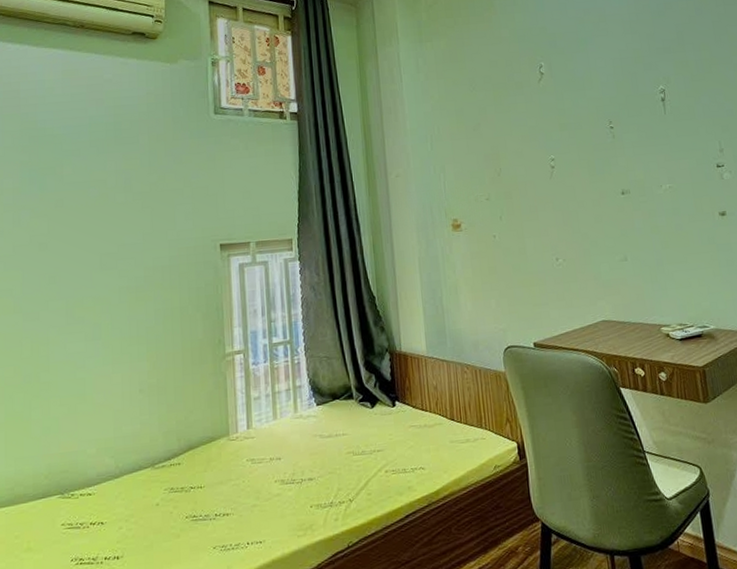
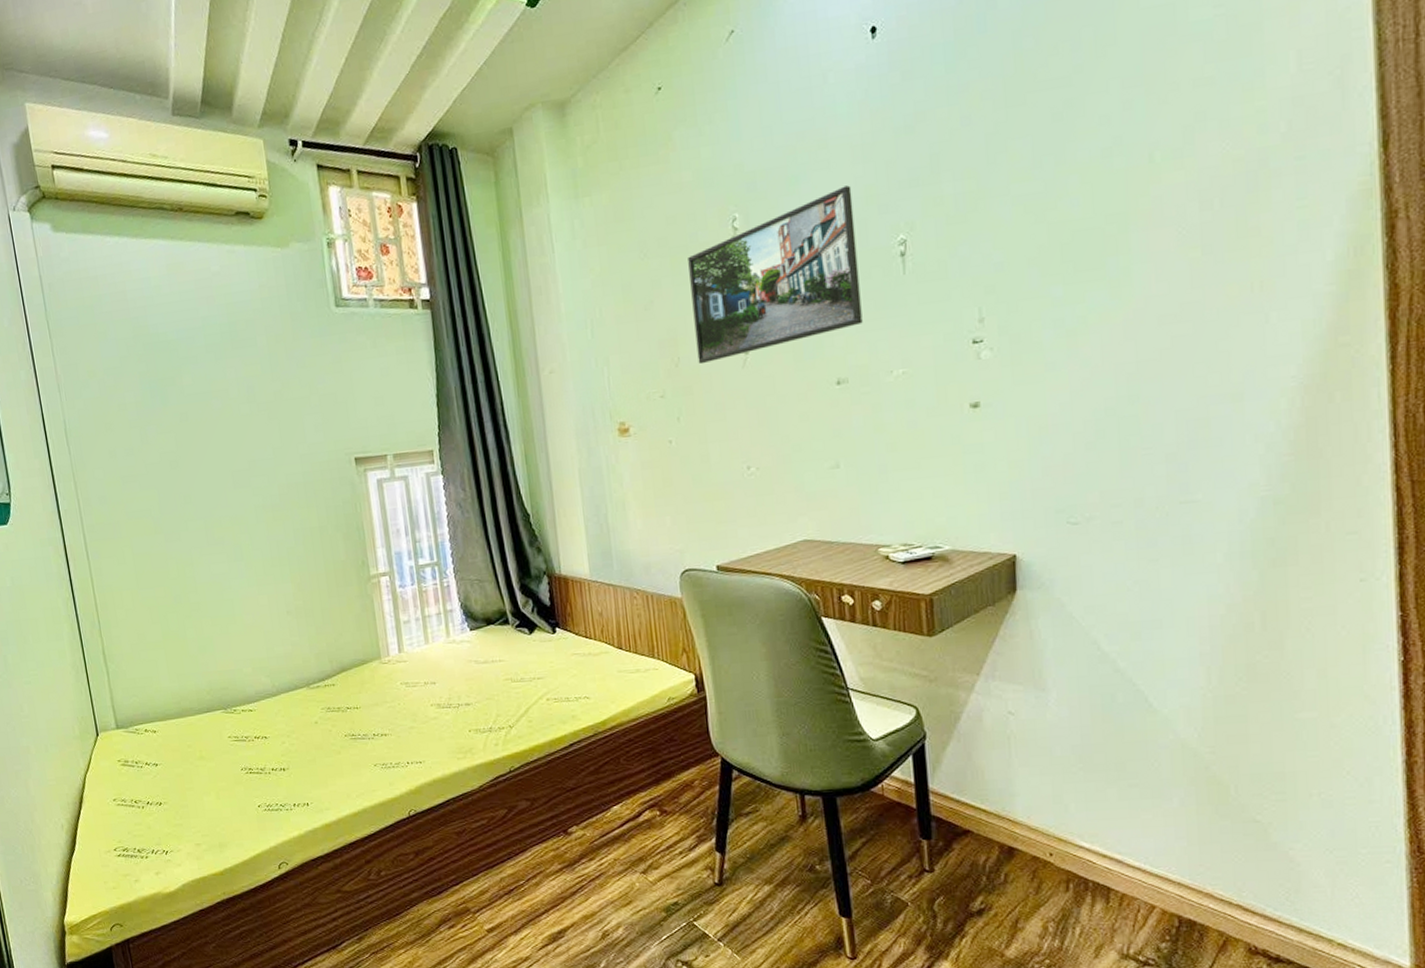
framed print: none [507,48,638,175] -> present [688,185,863,365]

